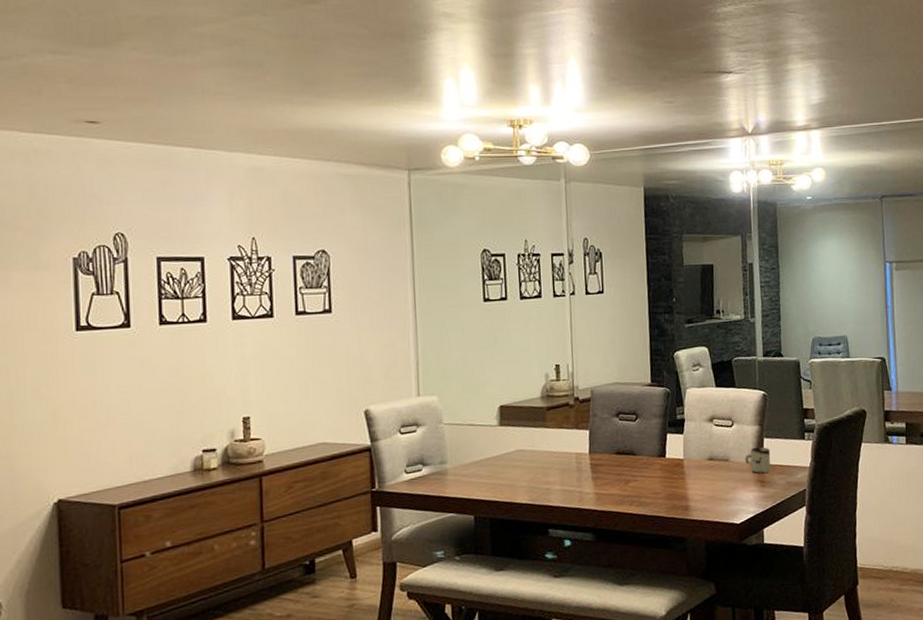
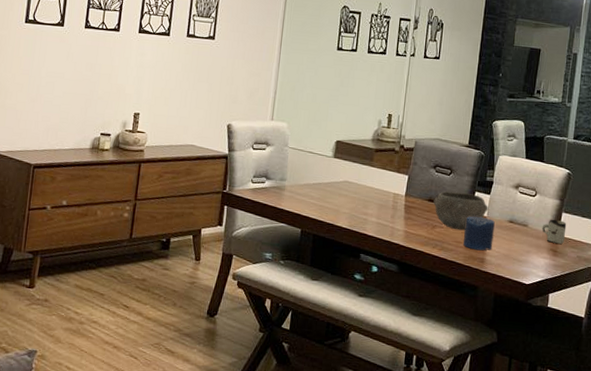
bowl: none [622,437,684,481] -> present [433,191,488,231]
candle: none [661,460,695,498] -> present [463,216,495,251]

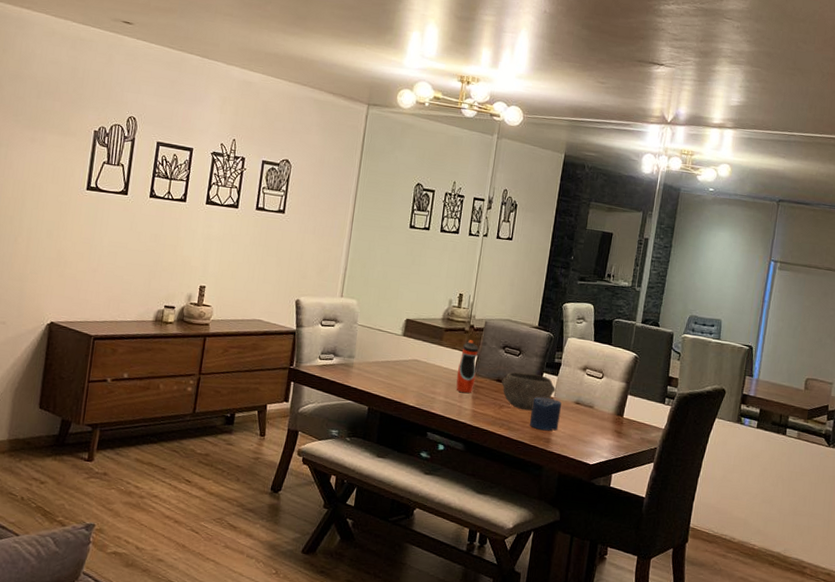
water bottle: none [388,160,410,214] -> present [456,340,479,393]
cup: present [542,219,567,245] -> none [607,401,632,426]

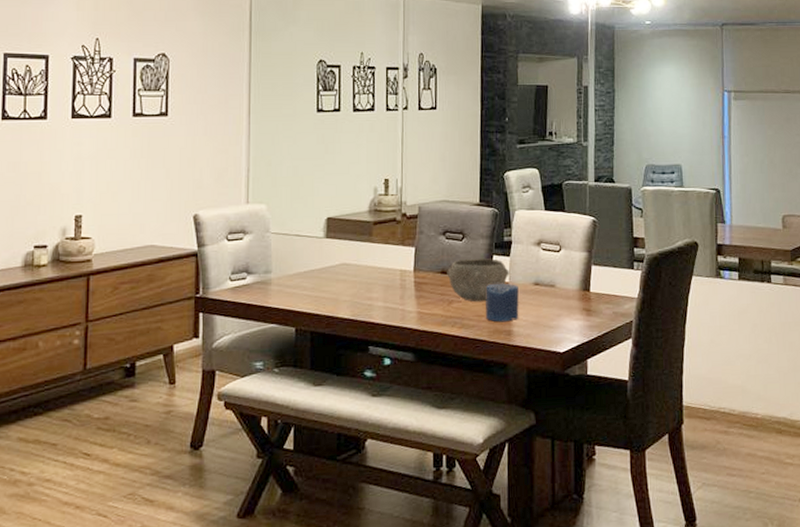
water bottle: present [456,340,479,393] -> none [394,230,416,294]

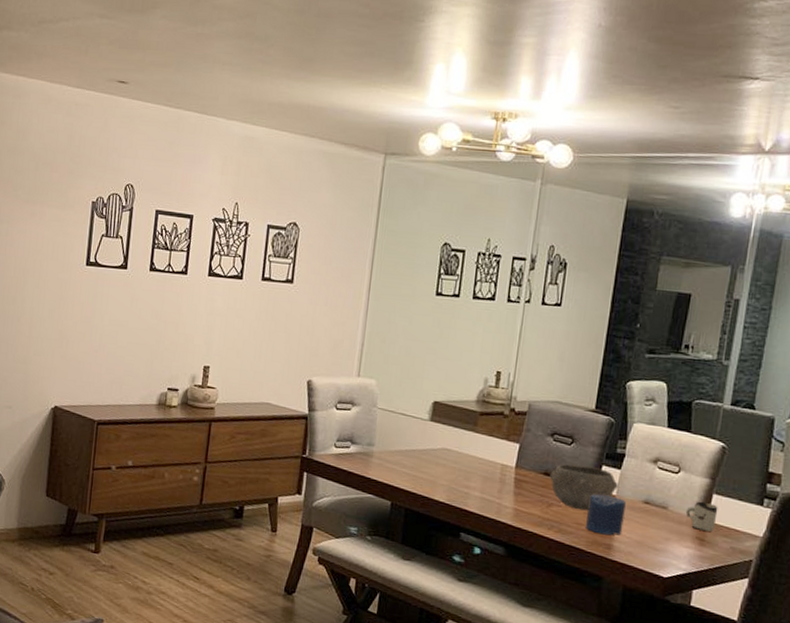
cup: none [571,274,598,302] -> present [685,501,718,532]

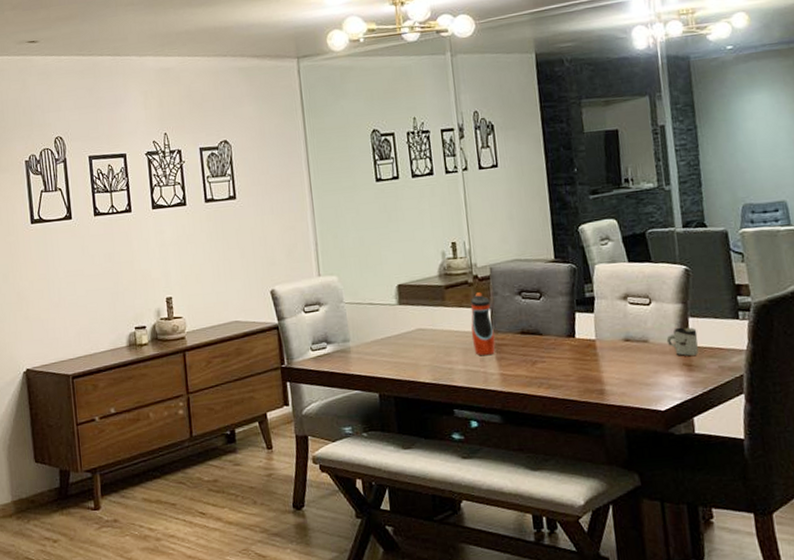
water bottle: none [494,425,521,489] -> present [470,292,496,356]
bowl: present [550,464,618,511] -> none [527,316,595,362]
candle: present [586,494,626,536] -> none [570,340,611,381]

